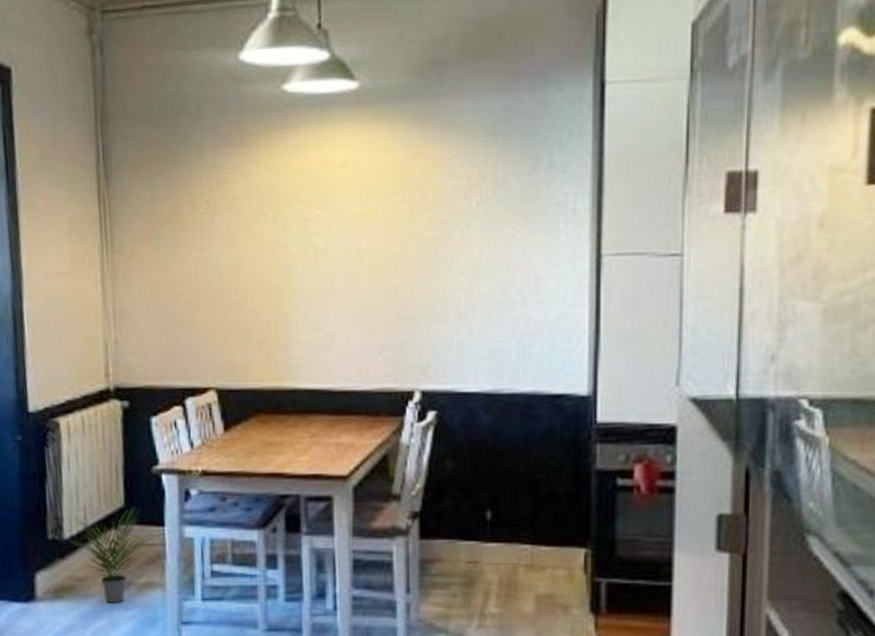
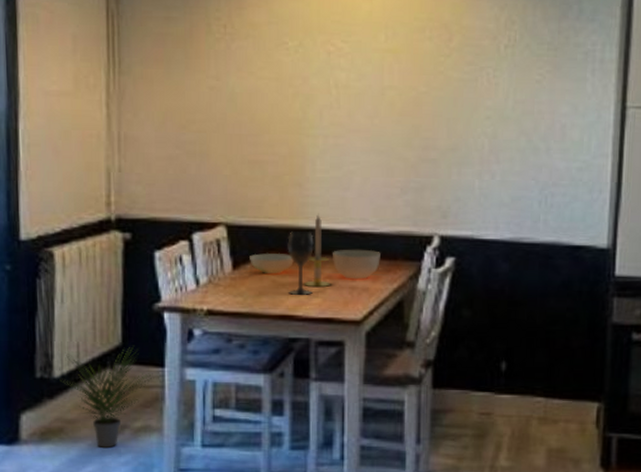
bowl: none [239,414,281,434] -> present [250,253,294,274]
wine glass: none [274,391,300,454] -> present [287,230,314,296]
candle: none [292,374,318,446] -> present [304,213,331,288]
bowl: none [317,406,364,437] -> present [332,249,381,280]

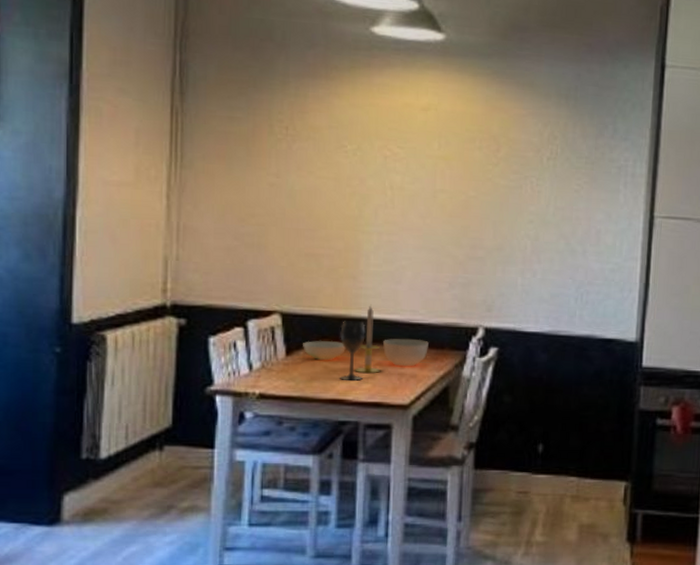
potted plant: present [59,345,154,448] -> none [106,427,204,527]

